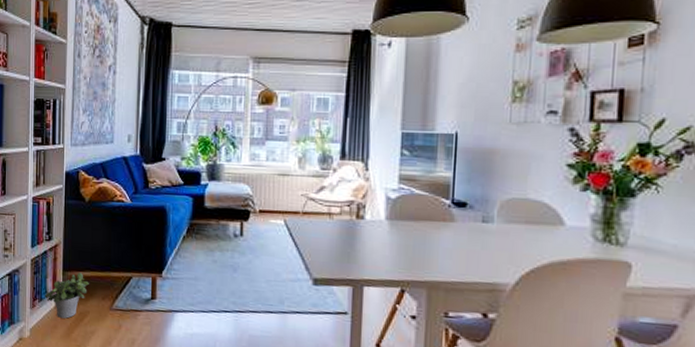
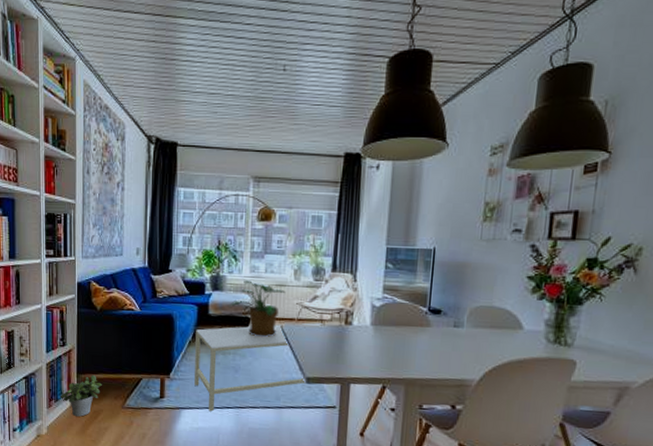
coffee table: none [189,216,332,316] -> present [194,323,324,412]
potted plant: none [226,168,289,232] -> present [228,279,286,337]

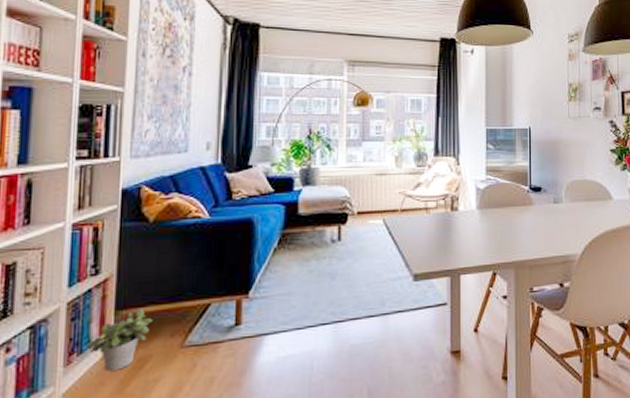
coffee table: present [194,323,324,412] -> none [281,212,429,333]
potted plant: present [228,279,286,337] -> none [322,170,387,234]

